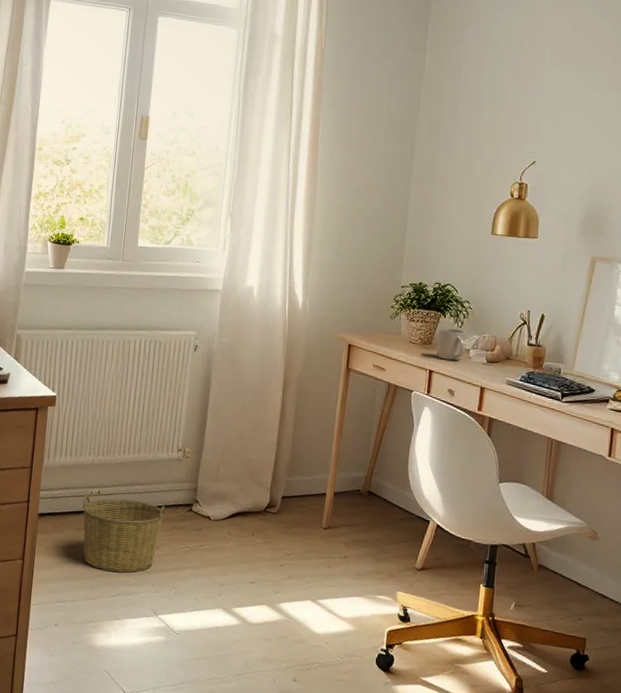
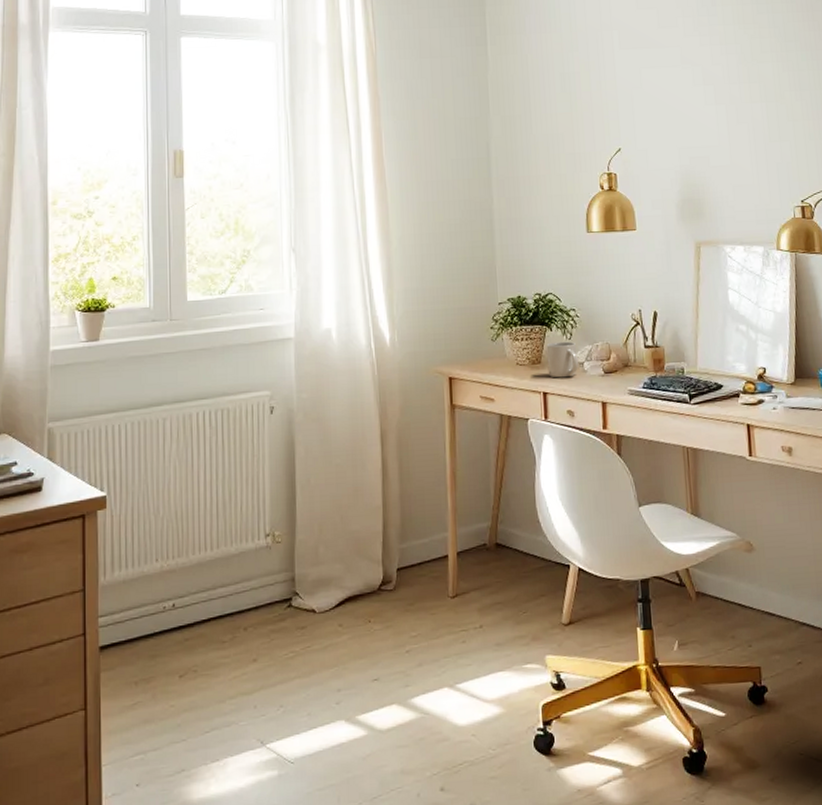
basket: present [82,494,165,573] -> none [155,606,259,703]

